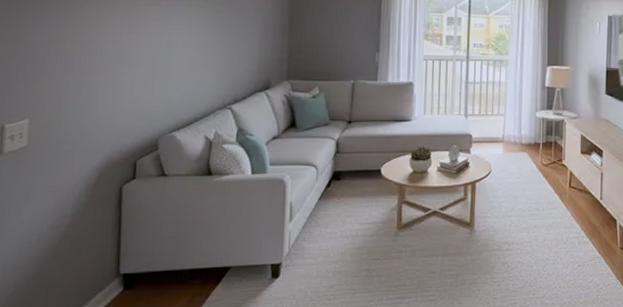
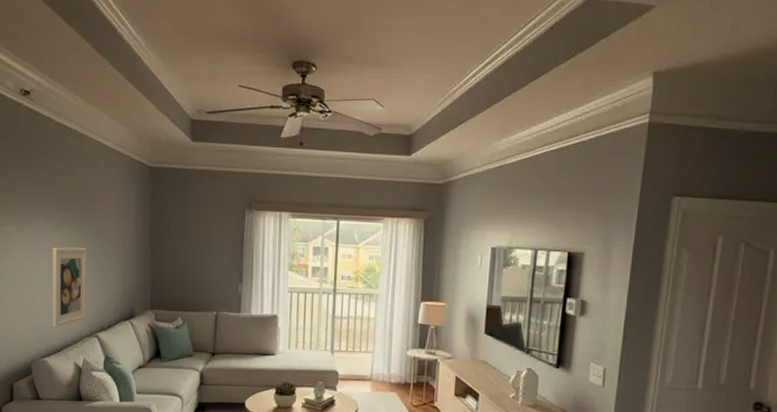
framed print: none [182,20,223,101] -> present [51,247,87,328]

